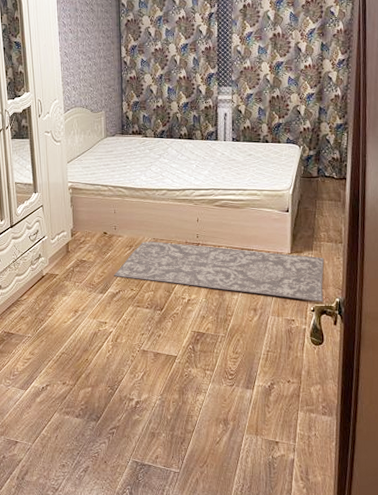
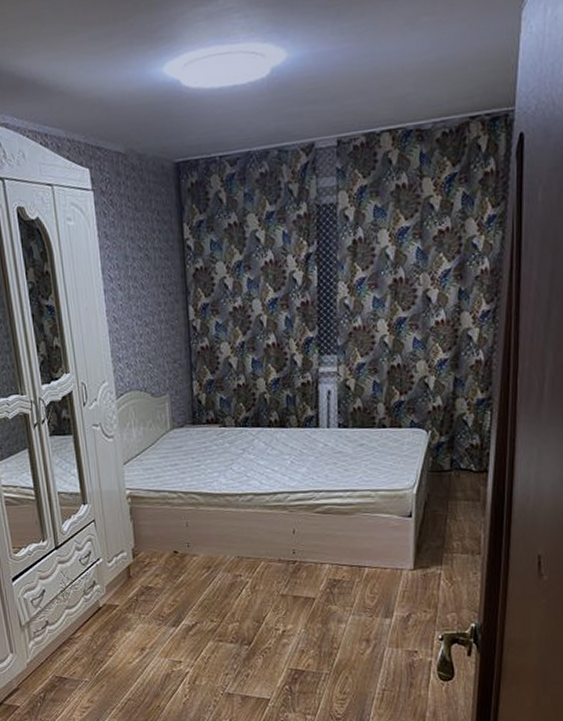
rug: present [114,241,325,303] -> none [189,560,457,629]

